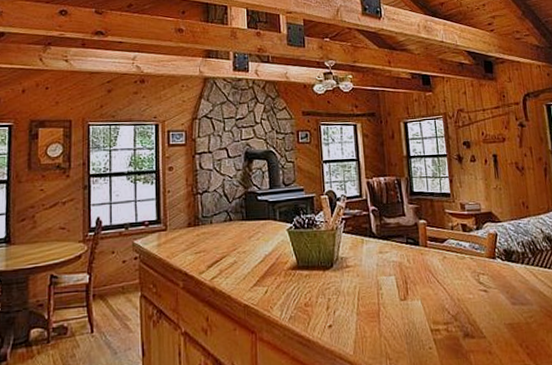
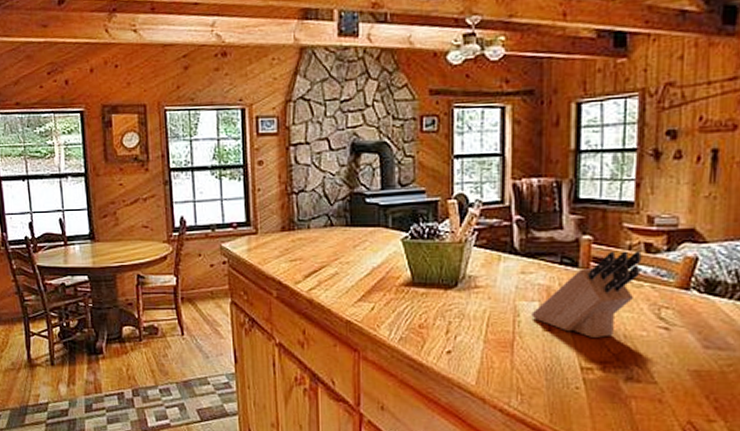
knife block: none [390,230,461,304] -> present [531,250,642,339]

